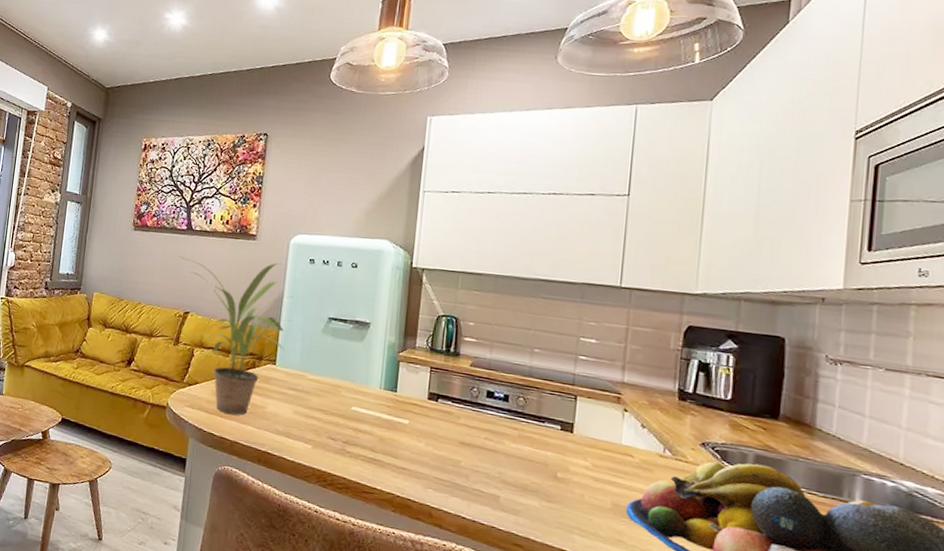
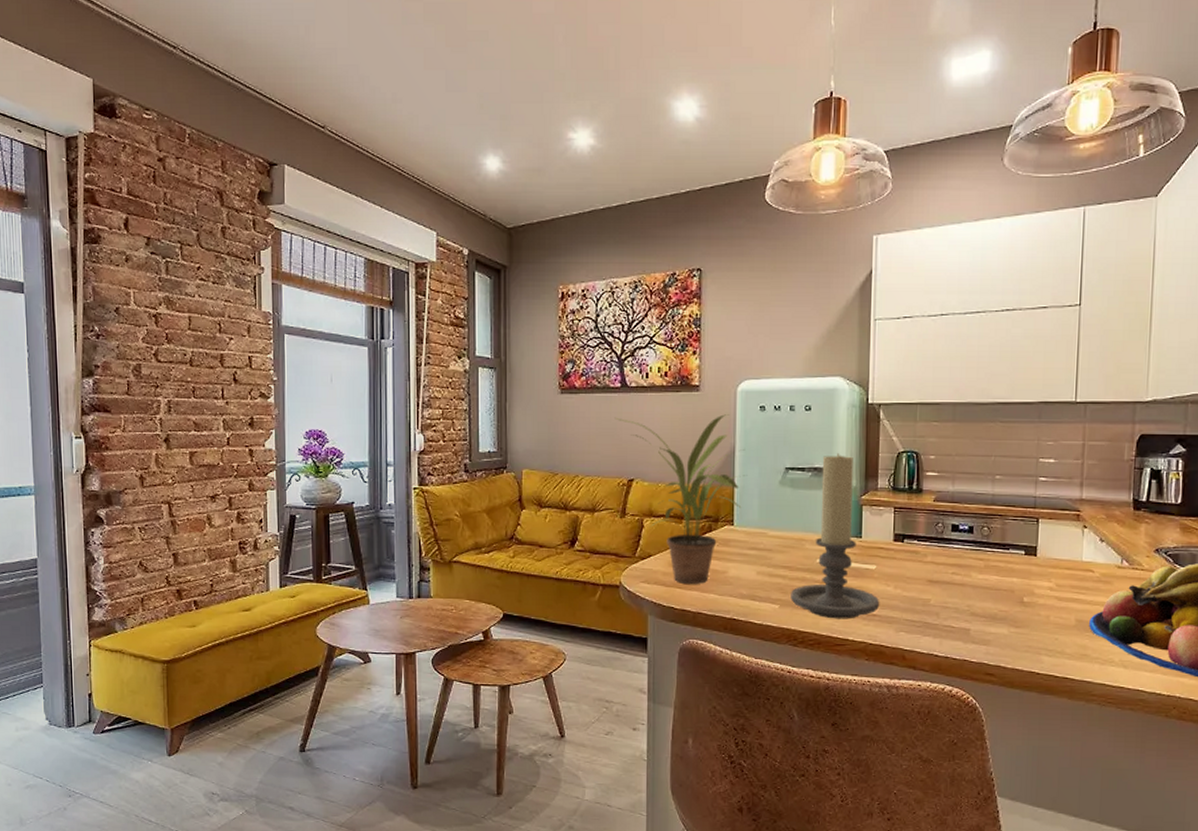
candle holder: none [323,310,411,469] -> present [791,453,880,619]

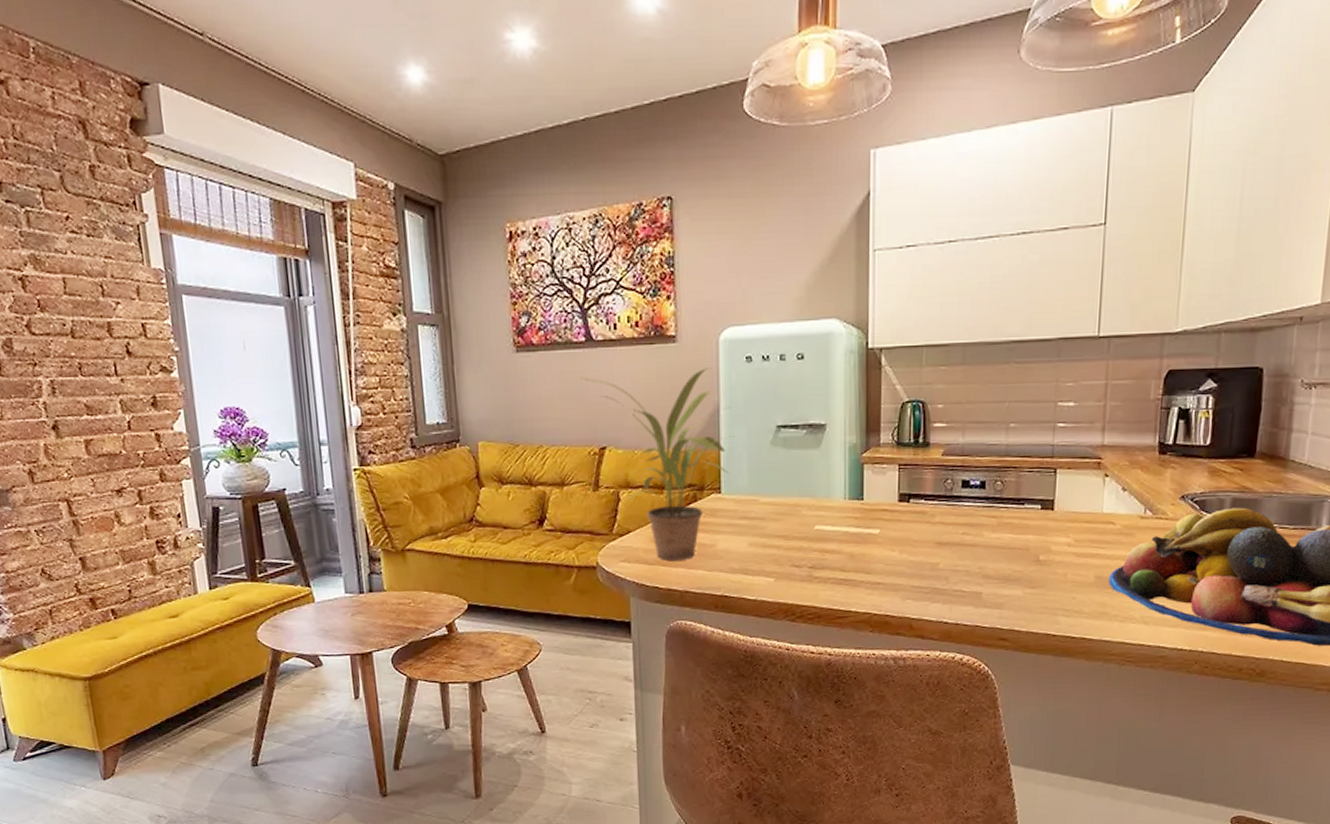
candle holder: present [791,453,880,619] -> none [787,407,885,590]

